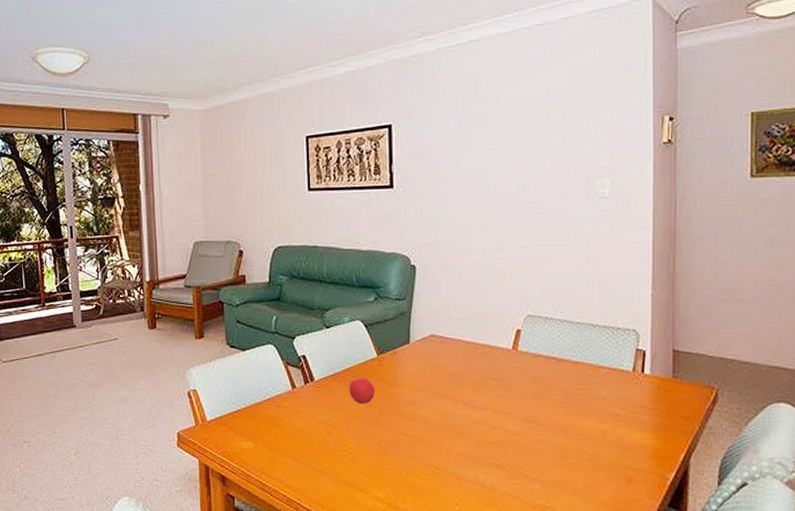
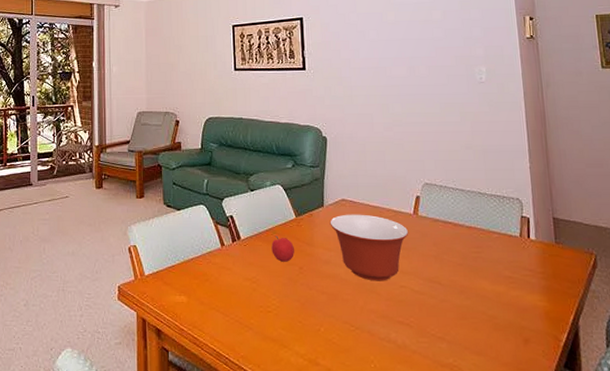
mixing bowl: none [416,350,506,422] -> present [329,214,409,281]

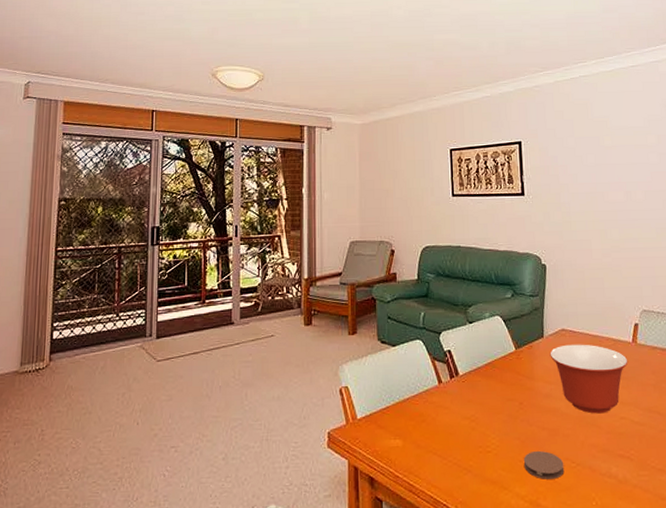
fruit: present [271,235,294,262] -> none [491,370,514,398]
coaster: none [303,313,343,341] -> present [523,450,565,479]

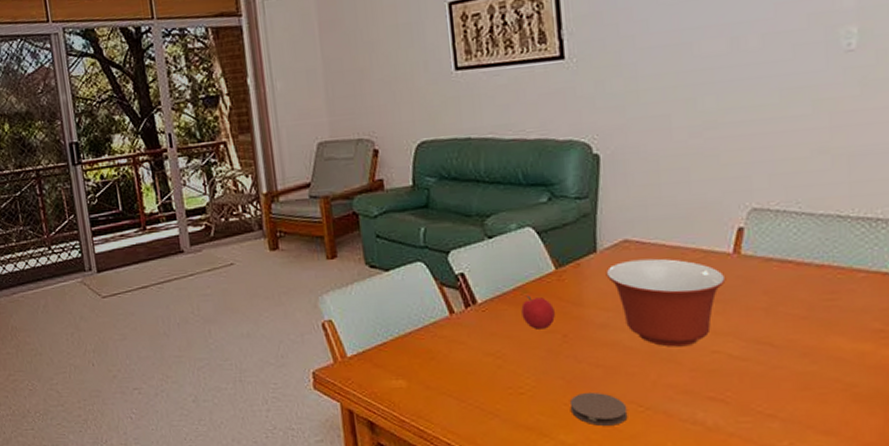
fruit: none [491,370,514,398] -> present [521,295,555,329]

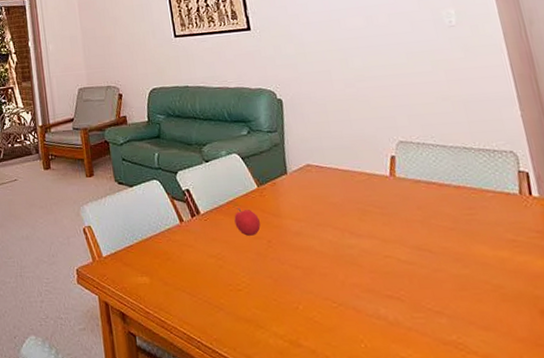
coaster: present [569,392,628,426] -> none [278,289,325,319]
mixing bowl: present [606,258,726,347] -> none [295,179,388,252]

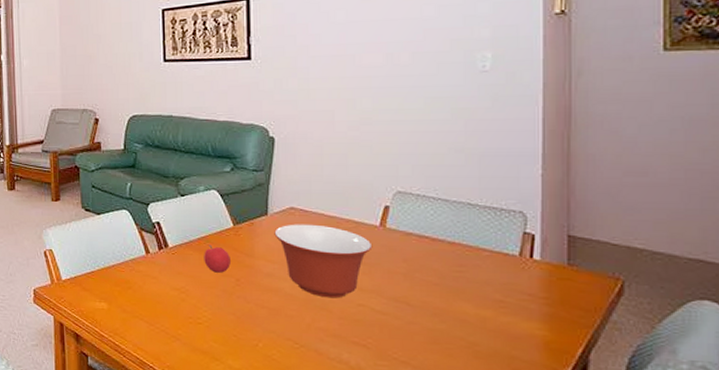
mixing bowl: none [295,179,388,252] -> present [274,224,373,298]

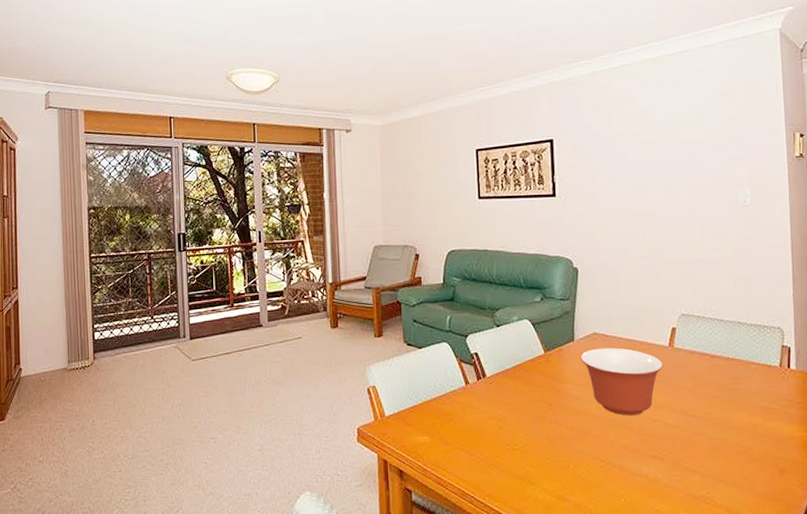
fruit: present [204,244,231,273] -> none [519,372,543,399]

